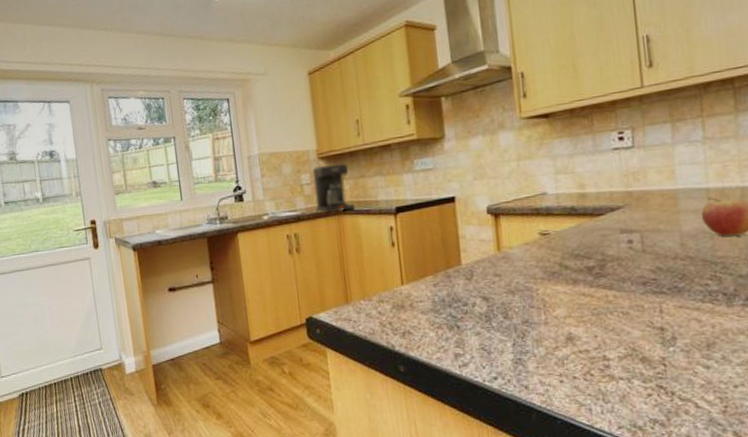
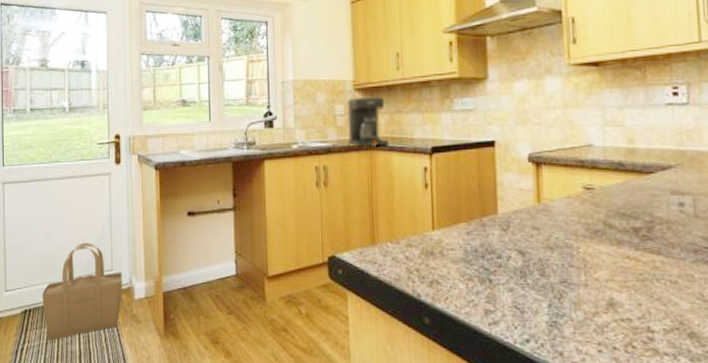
shopping bag: none [37,325,114,420] -> present [42,242,123,341]

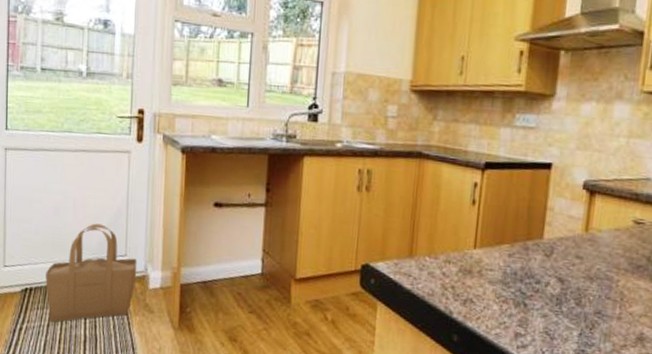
coffee maker: present [347,96,390,147] -> none [396,100,443,156]

